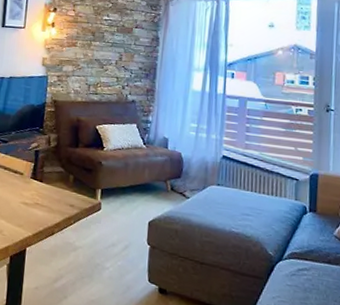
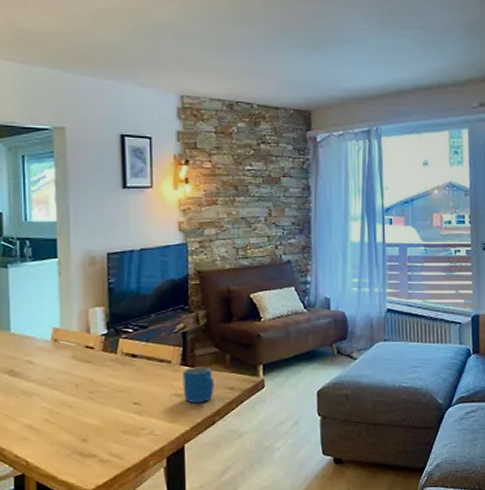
mug: none [30,181,57,214] -> present [183,366,214,404]

